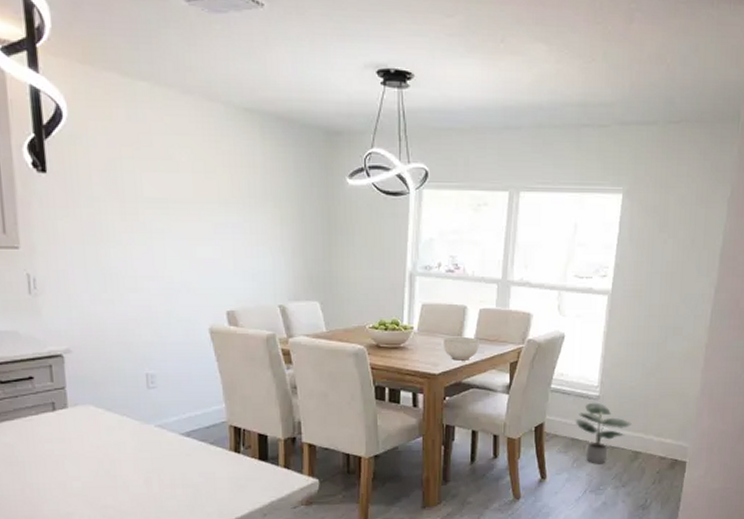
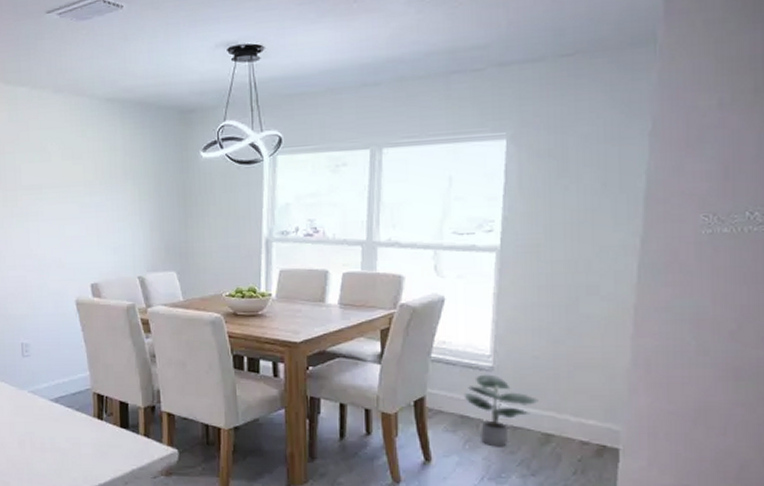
bowl: present [443,336,479,361] -> none [303,302,344,328]

